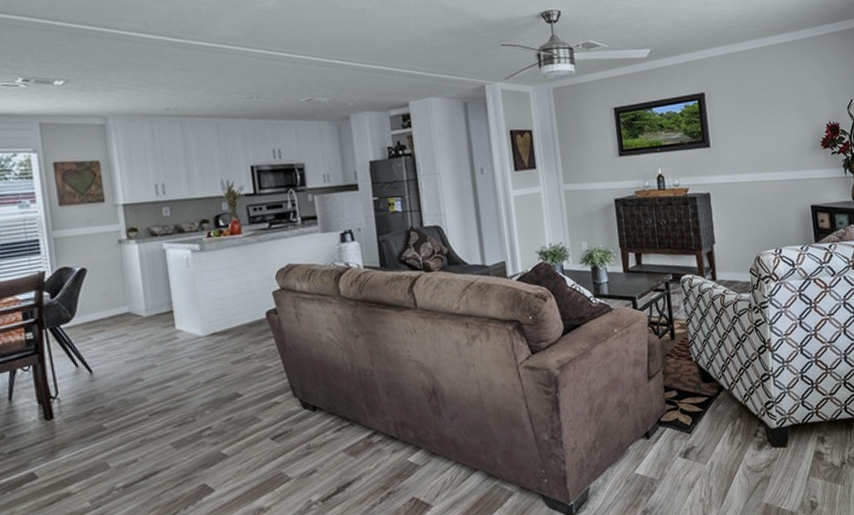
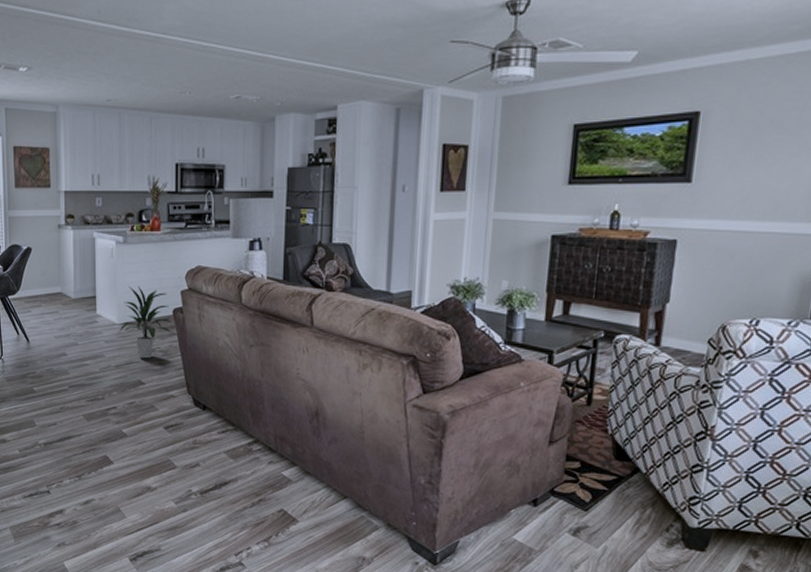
indoor plant: none [205,292,268,369] -> present [119,285,172,359]

